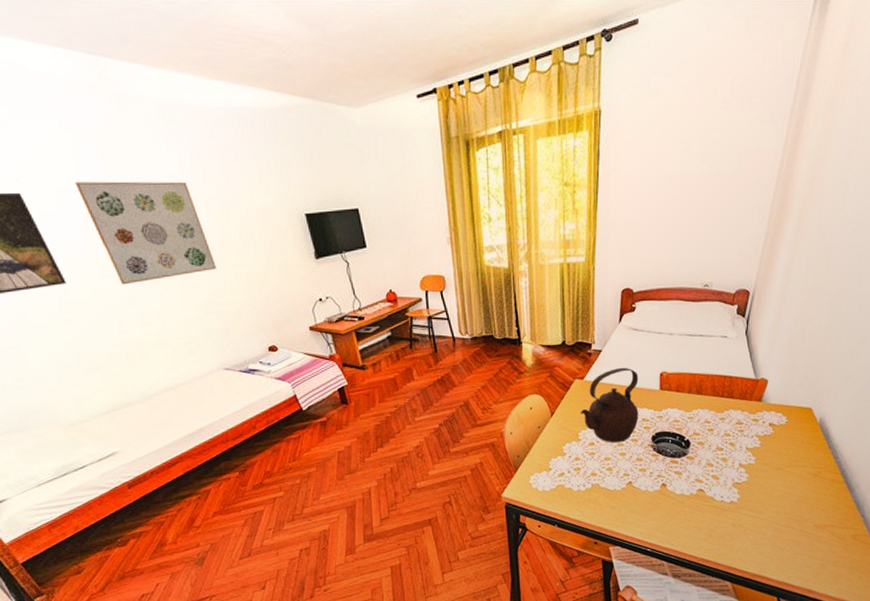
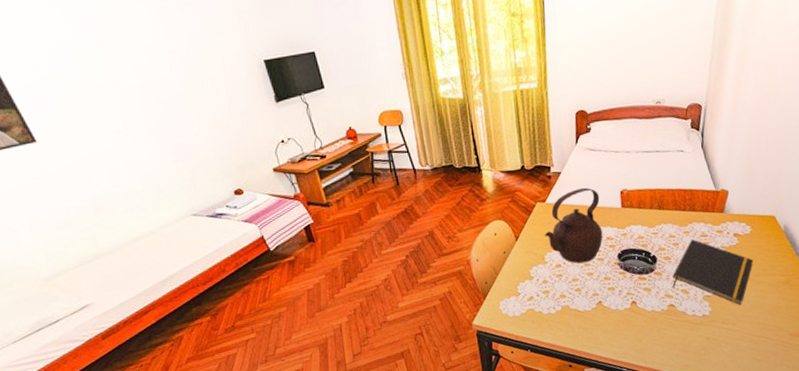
wall art: present [75,181,216,285] -> none [43,38,181,140]
notepad: none [703,426,787,495] -> present [672,239,754,306]

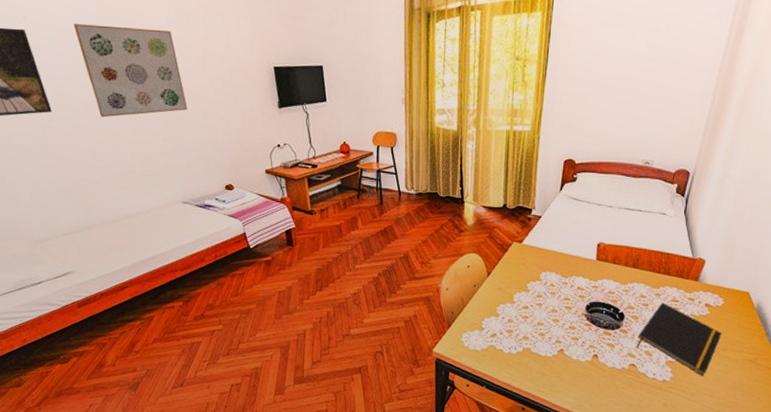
wall art: none [43,38,181,140] -> present [73,24,187,118]
teapot: present [545,187,603,264] -> none [517,234,576,309]

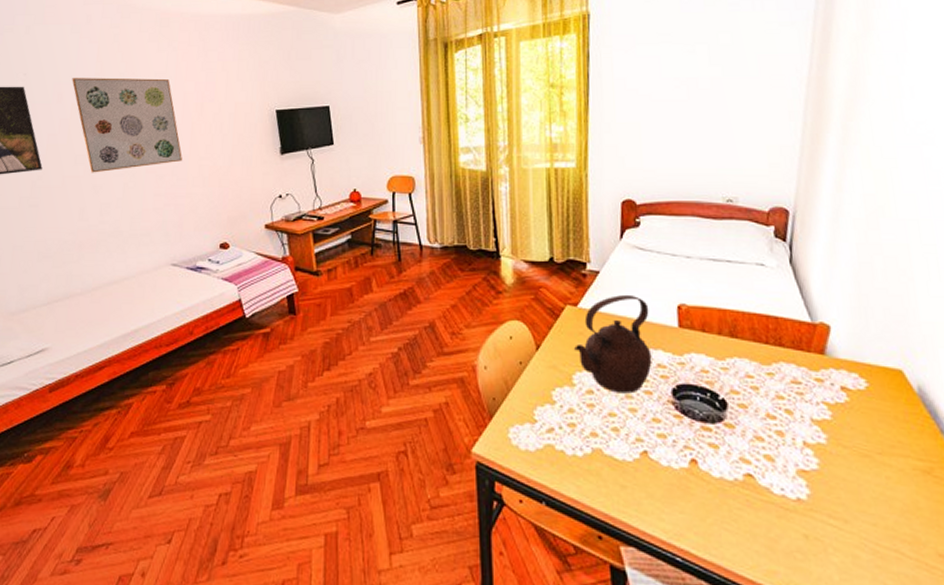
teapot: none [517,234,576,309] -> present [574,294,652,394]
notepad: present [636,302,722,377] -> none [750,385,874,494]

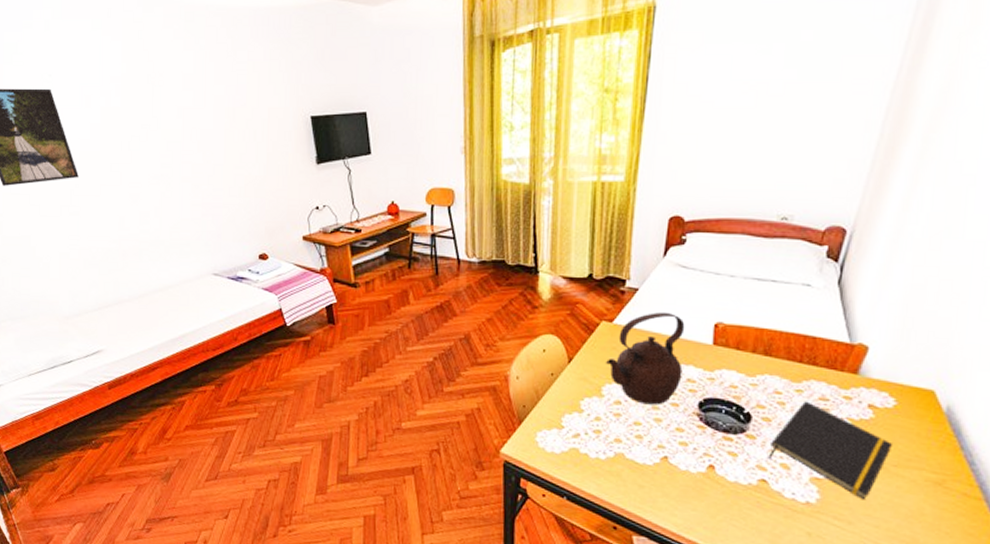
wall art: present [72,78,182,173] -> none [98,79,217,182]
notepad: none [750,385,874,494] -> present [768,401,893,500]

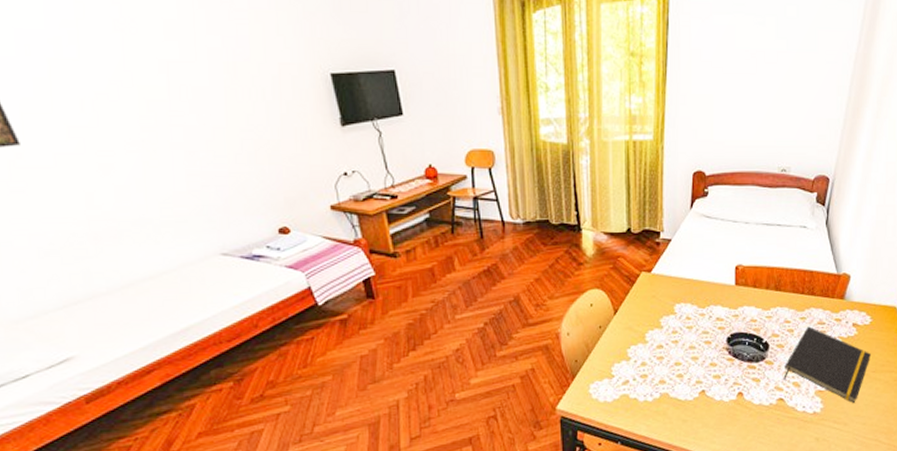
teapot: present [606,311,685,405] -> none [648,259,712,346]

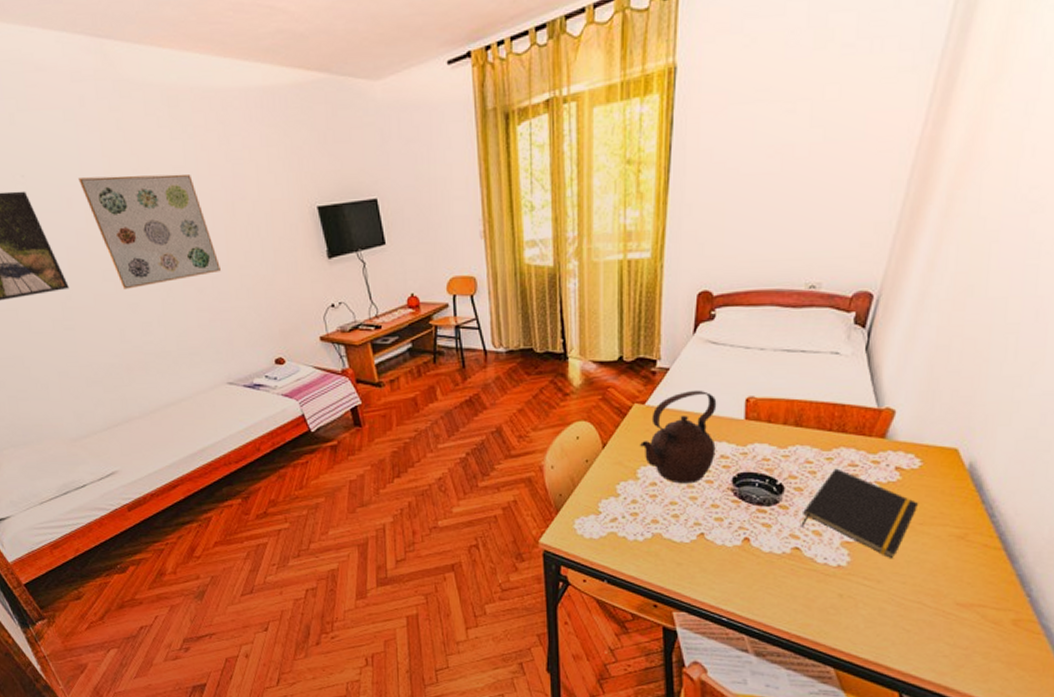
wall art: none [41,23,217,149] -> present [78,174,221,290]
teapot: none [648,259,712,346] -> present [640,389,717,484]

